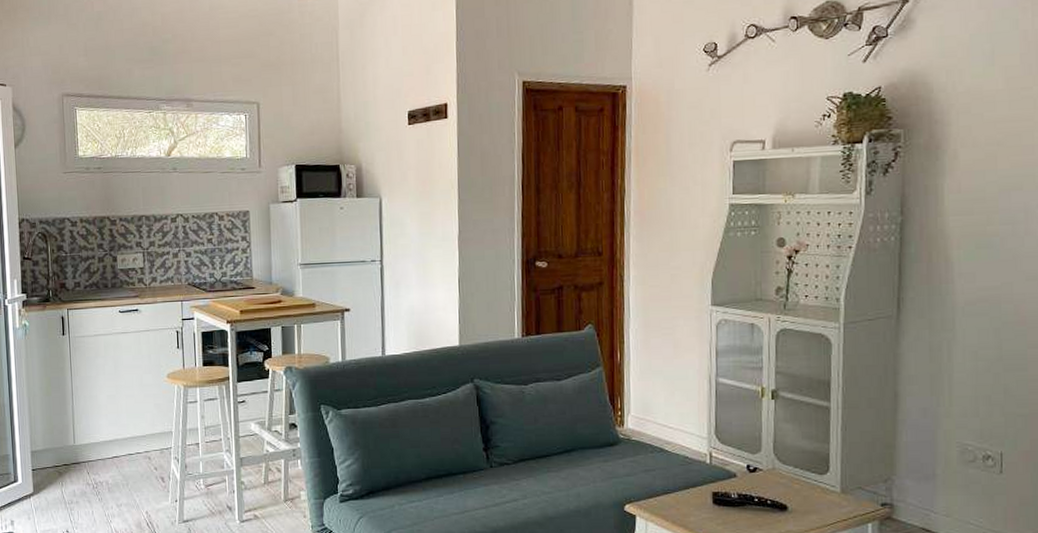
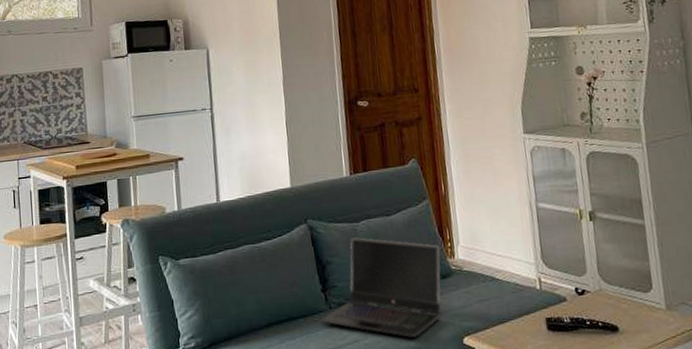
laptop computer: none [480,400,610,502] -> present [320,237,441,338]

